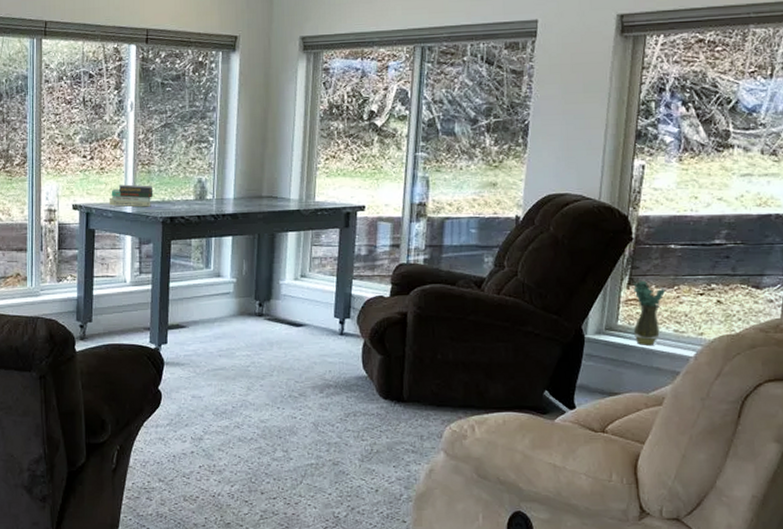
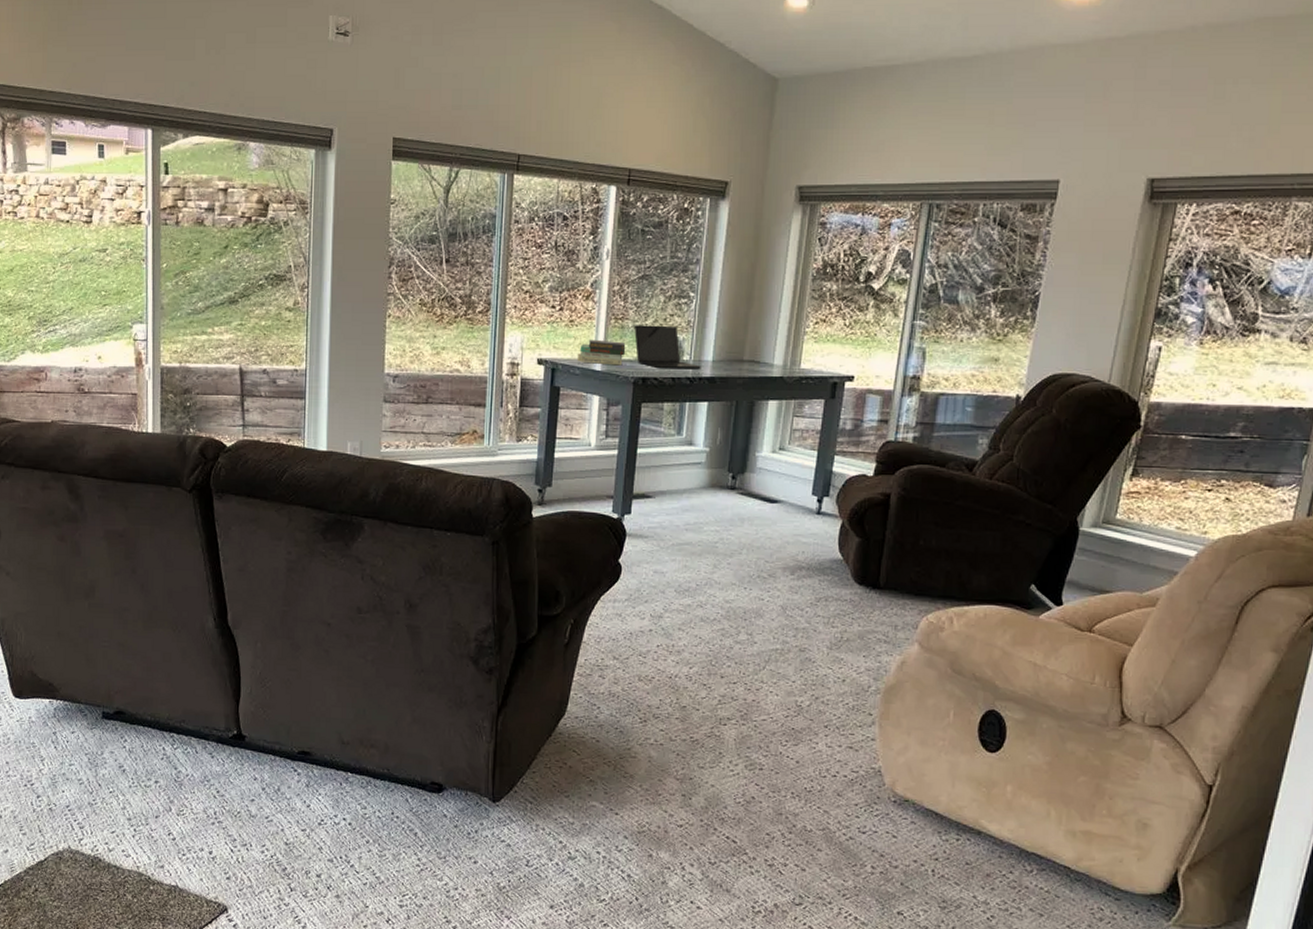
laptop: none [160,168,224,208] -> present [634,325,701,370]
vase: present [632,276,665,345] -> none [1132,467,1170,542]

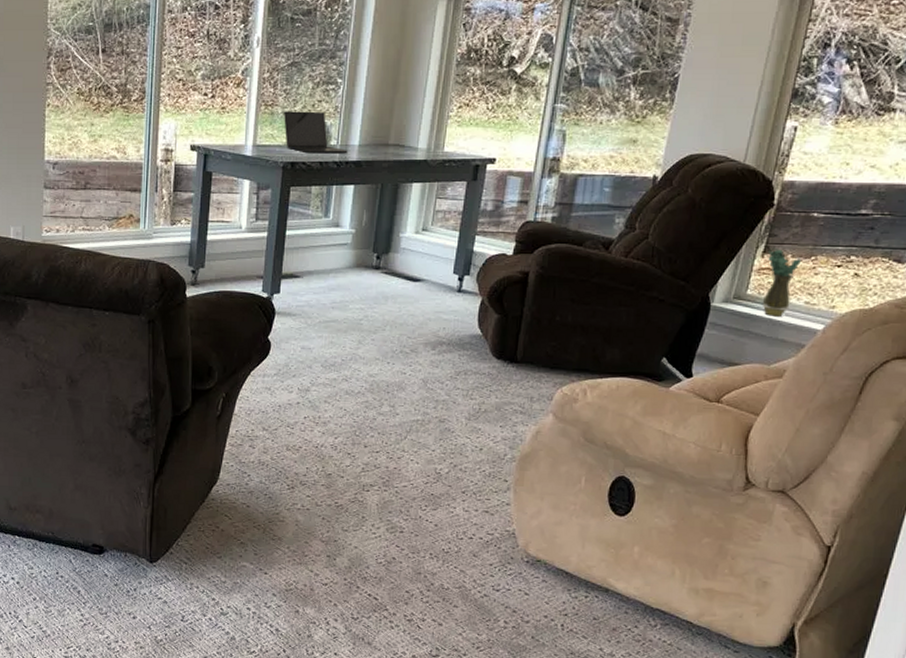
books: present [576,339,626,366] -> none [228,126,276,151]
vase: none [1132,467,1170,542] -> present [762,244,801,316]

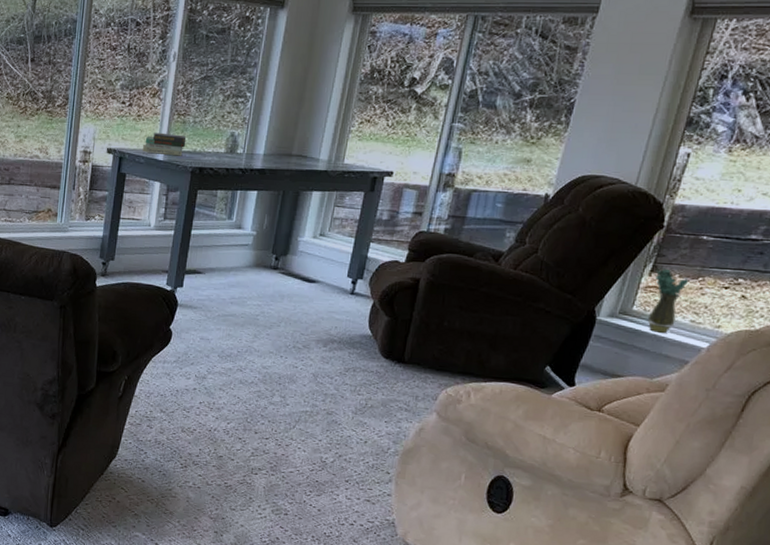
books: none [228,126,276,151] -> present [142,132,187,156]
laptop: present [284,111,348,154] -> none [194,120,253,162]

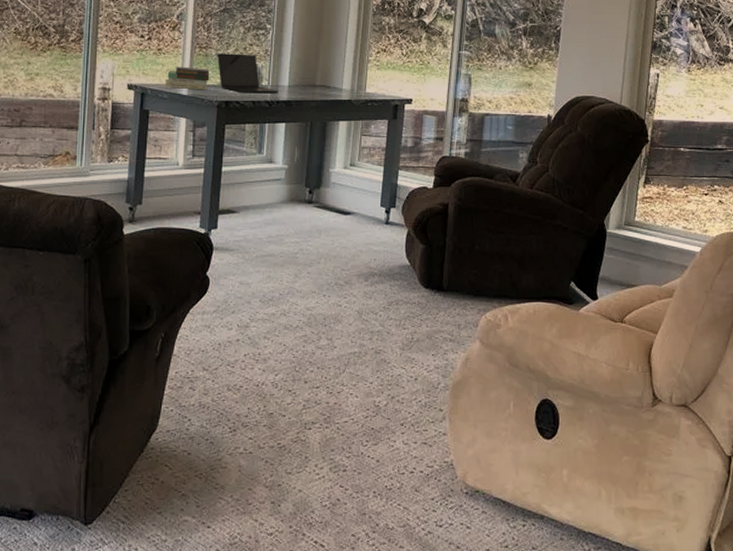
laptop: none [194,120,253,162] -> present [218,53,278,94]
vase: present [647,264,689,333] -> none [648,176,675,240]

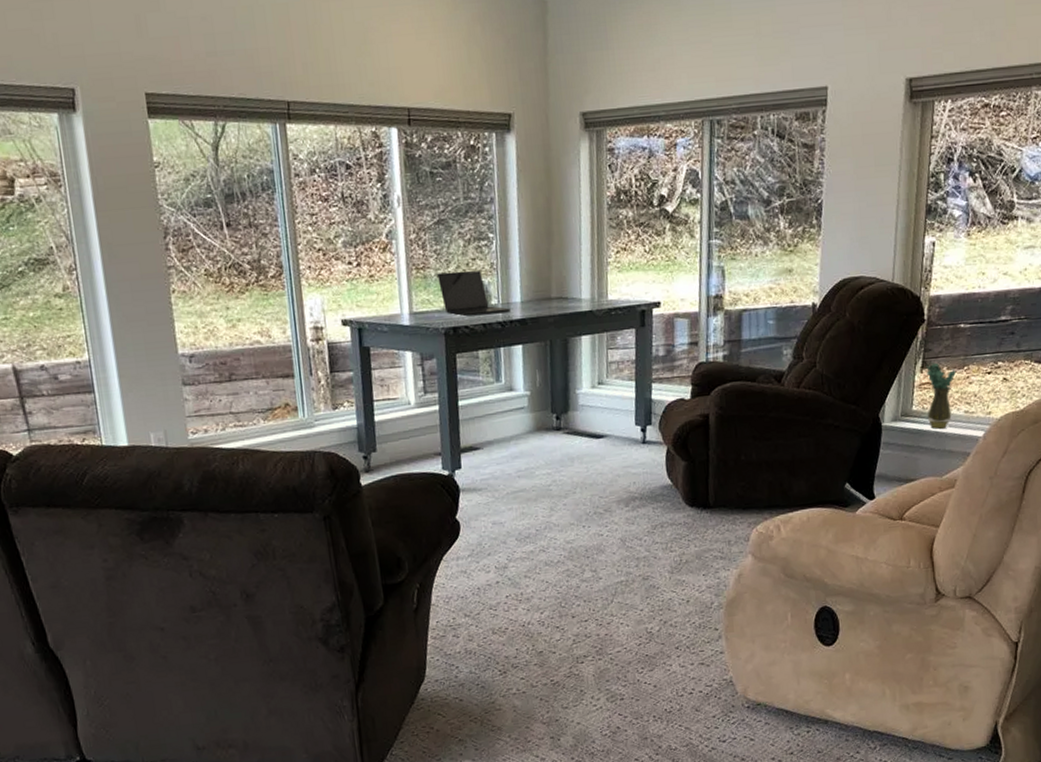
books: present [164,66,210,90] -> none [382,292,433,319]
vase: none [648,176,675,240] -> present [925,359,956,429]

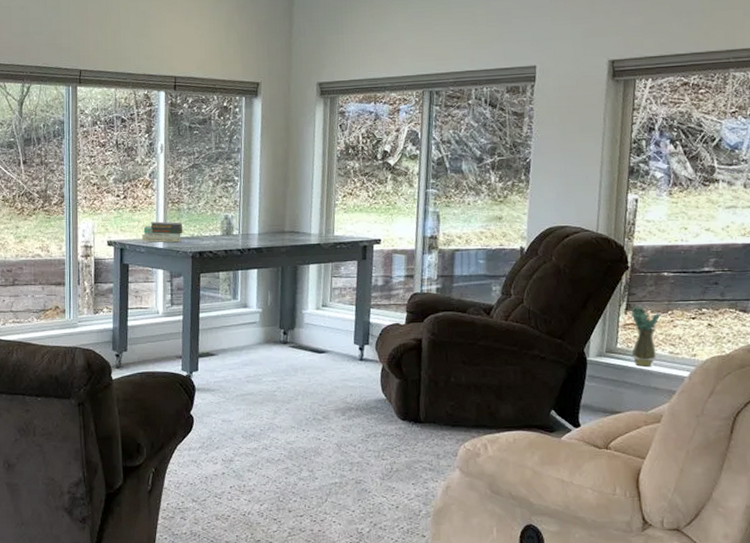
books: none [382,292,433,319] -> present [141,221,183,243]
laptop: present [437,270,511,316] -> none [189,206,249,243]

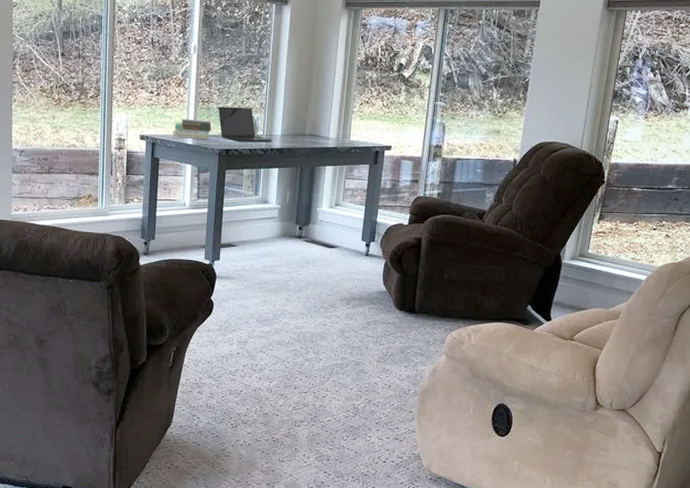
laptop: none [189,206,249,243] -> present [218,107,272,142]
vase: present [629,302,660,367] -> none [600,213,627,270]

